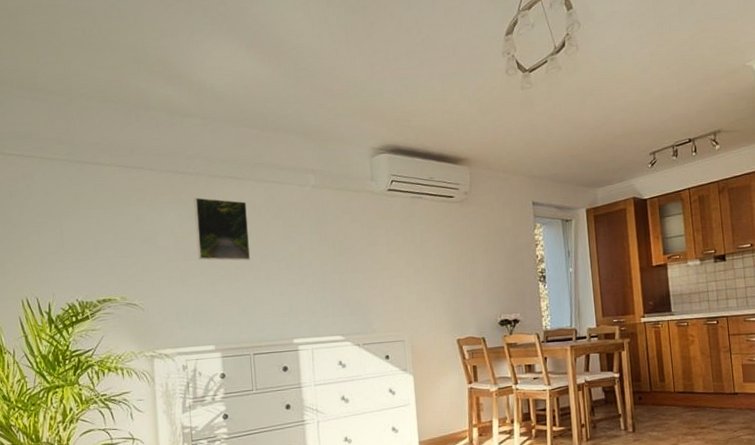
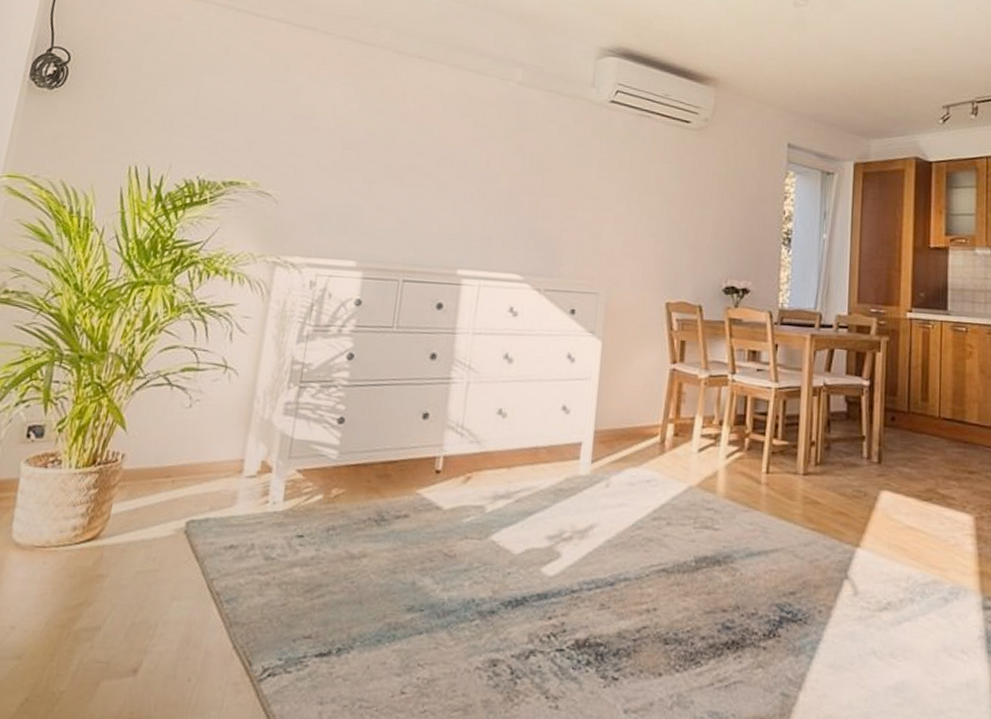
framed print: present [194,198,251,261] -> none [358,75,433,161]

